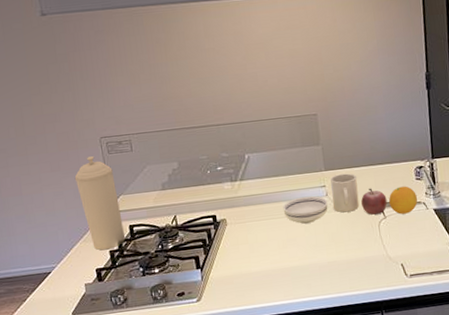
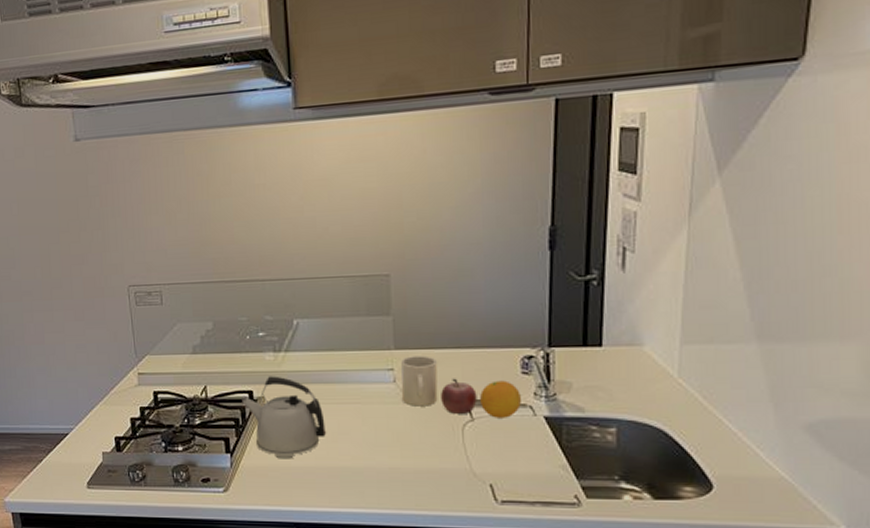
canister: present [74,156,126,251] -> none [98,307,149,417]
kettle: none [207,201,279,267] -> present [242,376,327,458]
bowl: present [283,196,328,224] -> none [336,380,395,415]

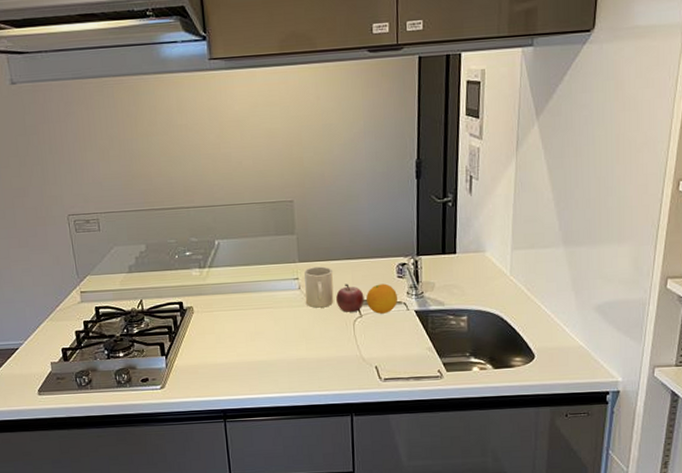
kettle: present [242,376,327,458] -> none [173,288,246,357]

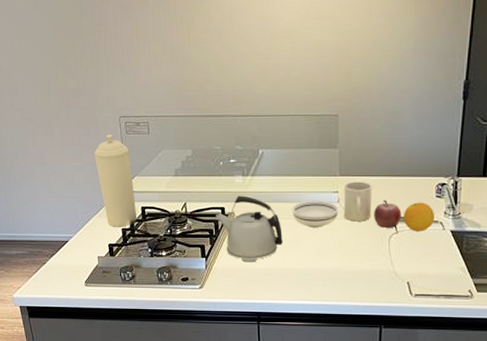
canister: none [42,234,92,330] -> present [93,135,138,227]
kettle: none [173,288,246,357] -> present [215,195,284,261]
bowl: none [252,288,300,317] -> present [292,200,338,228]

